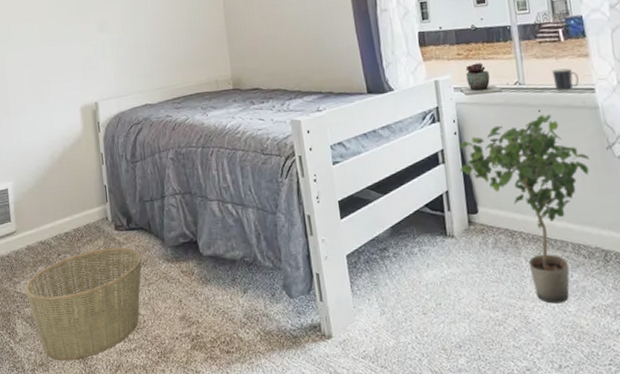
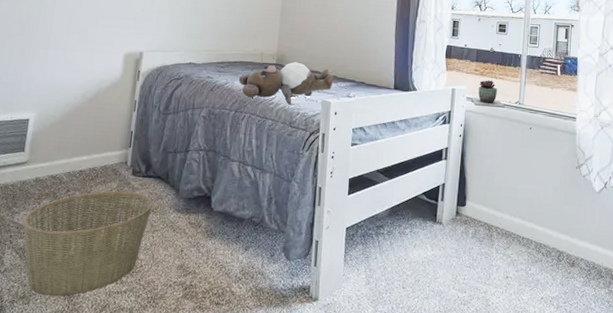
teddy bear: none [198,83,299,131] -> present [238,62,333,105]
potted plant: present [459,114,590,304] -> none [458,132,562,292]
mug: present [552,68,579,93] -> none [546,97,565,117]

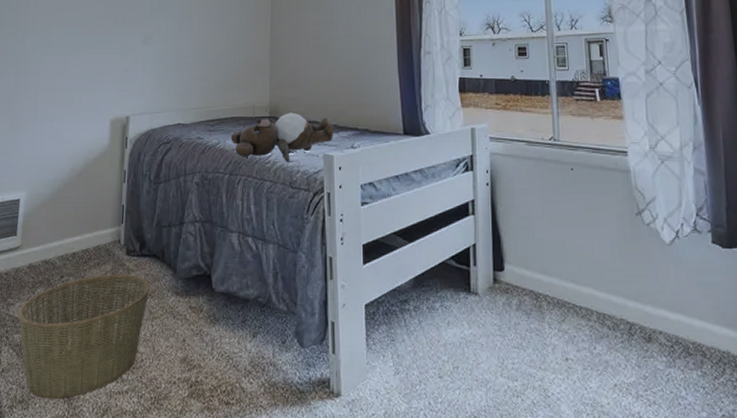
succulent plant: present [471,80,505,108] -> none [496,115,537,146]

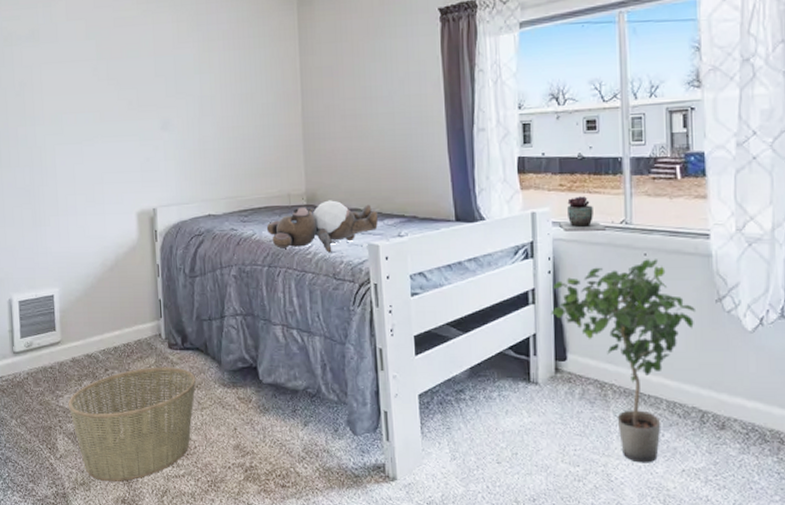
potted plant: none [489,173,620,378] -> present [551,259,697,463]
succulent plant: none [496,115,537,146] -> present [559,196,606,231]

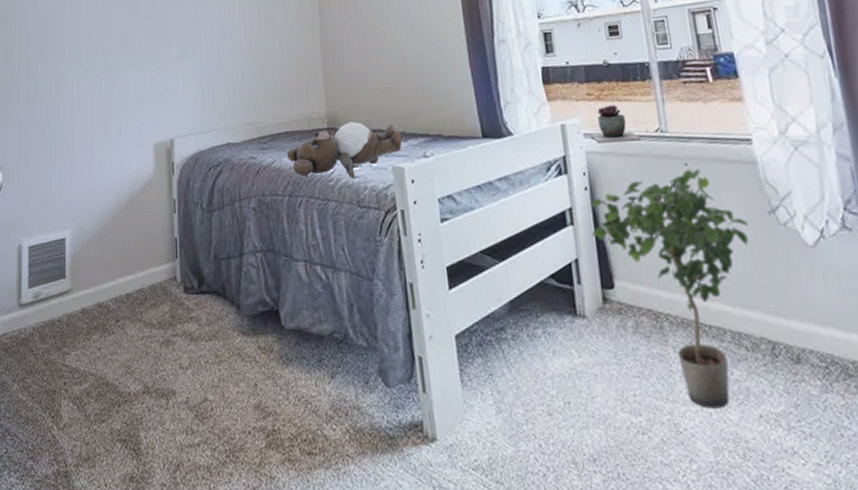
basket: present [68,367,196,482] -> none [75,314,213,455]

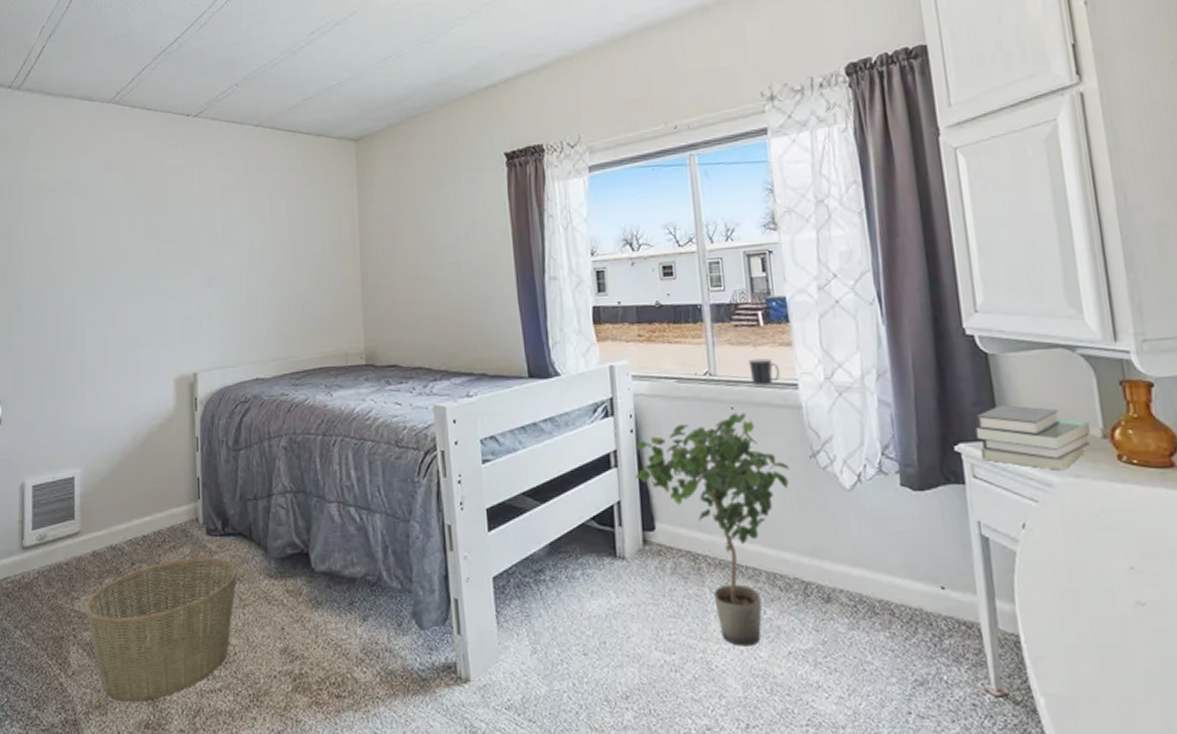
basket: none [75,314,213,455] -> present [85,557,237,701]
teddy bear: present [286,121,402,179] -> none [320,358,444,418]
succulent plant: present [591,105,641,144] -> none [639,347,689,386]
mug: none [699,114,732,143] -> present [748,358,780,388]

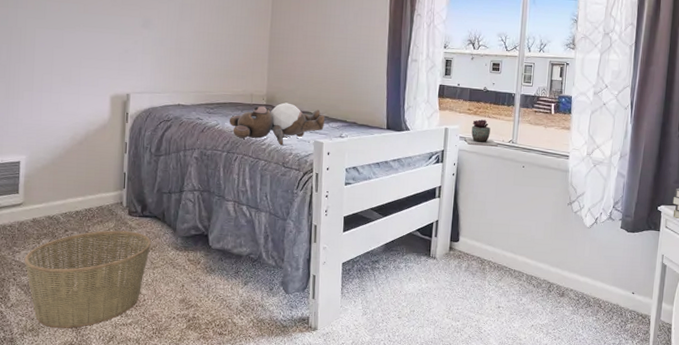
teddy bear: none [320,358,444,418] -> present [229,102,325,146]
potted plant: present [635,413,791,646] -> none [451,170,554,320]
succulent plant: none [639,347,689,386] -> present [464,119,498,147]
mug: present [748,358,780,388] -> none [539,135,559,156]

